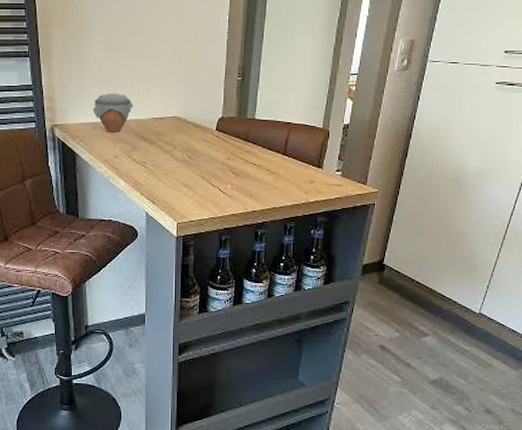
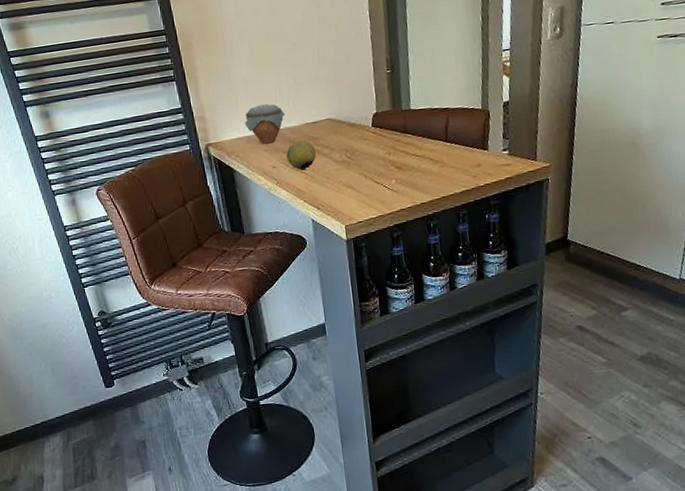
fruit: none [130,134,159,164] -> present [286,140,317,170]

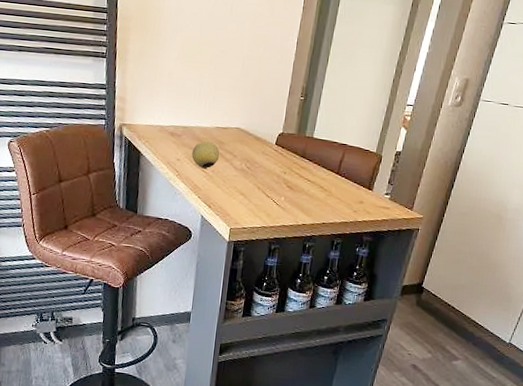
jar: present [244,104,285,144] -> none [160,99,200,138]

